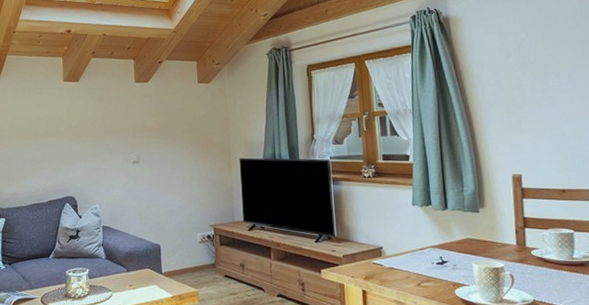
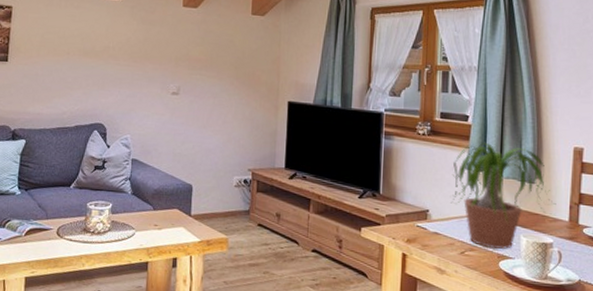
potted plant: none [400,178,503,278] -> present [451,142,556,250]

